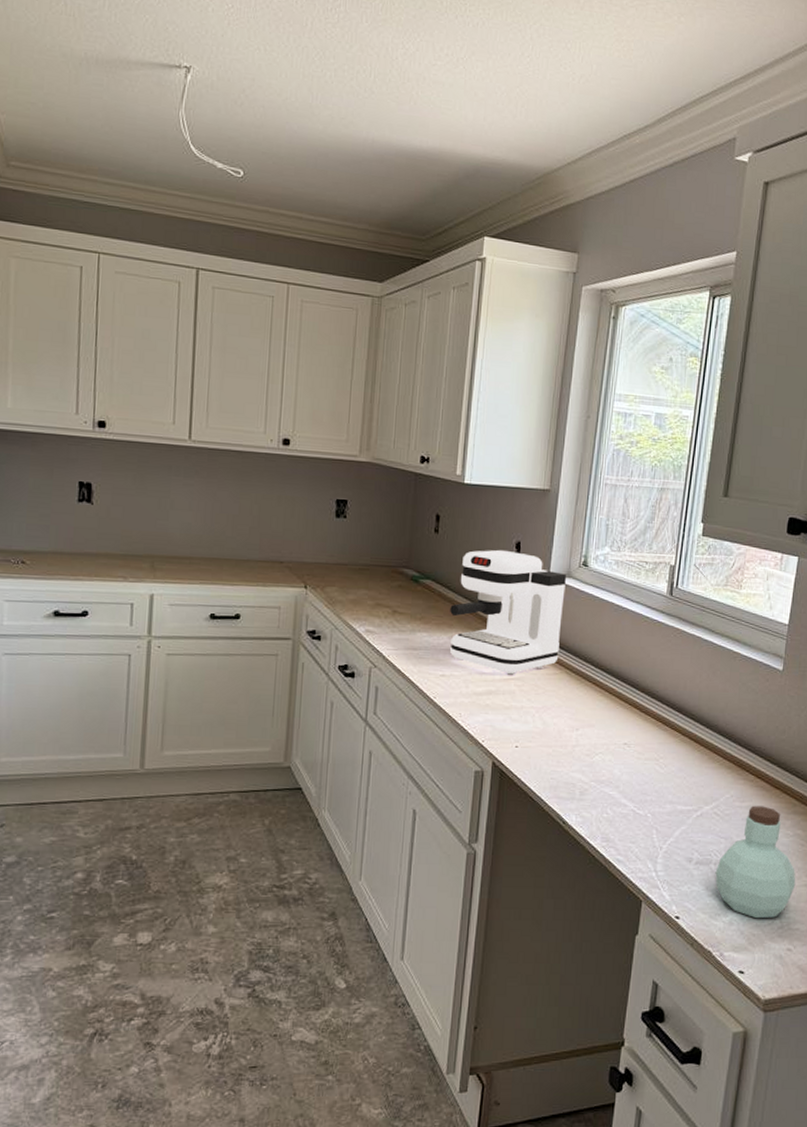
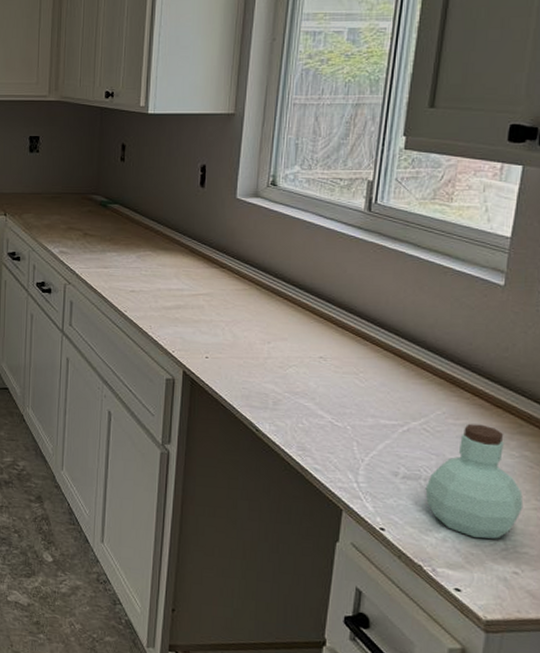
coffee maker: present [449,549,567,675] -> none [138,173,255,291]

